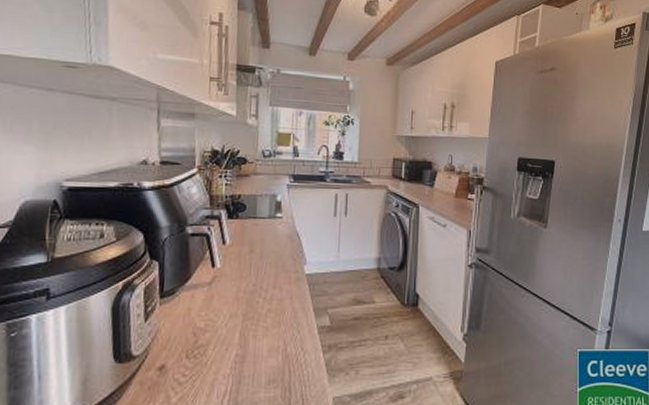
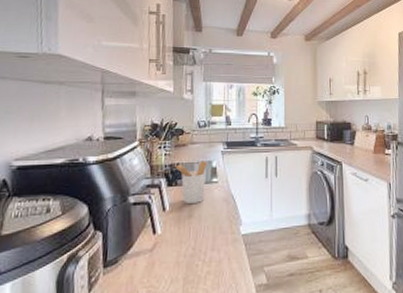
utensil holder: none [235,194,271,240] -> present [173,161,207,205]

